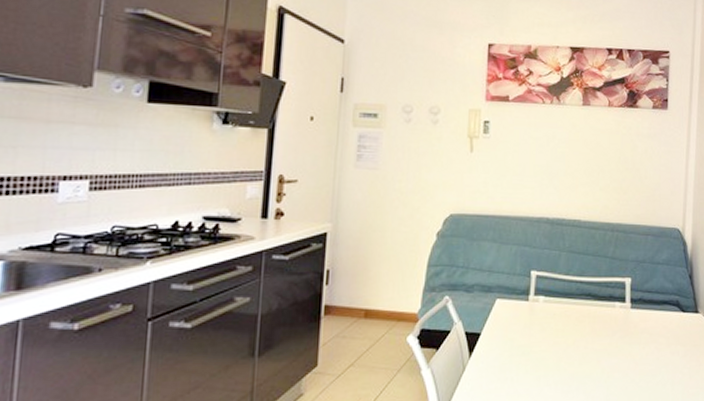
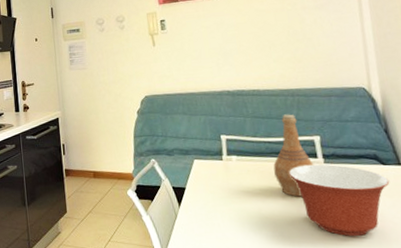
vase: none [581,251,621,346] -> present [273,114,314,197]
mixing bowl: none [594,309,686,389] -> present [288,164,390,236]

